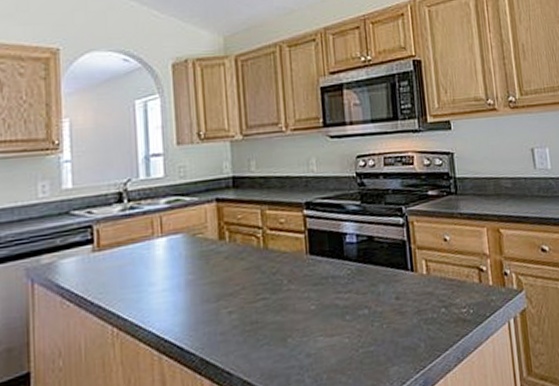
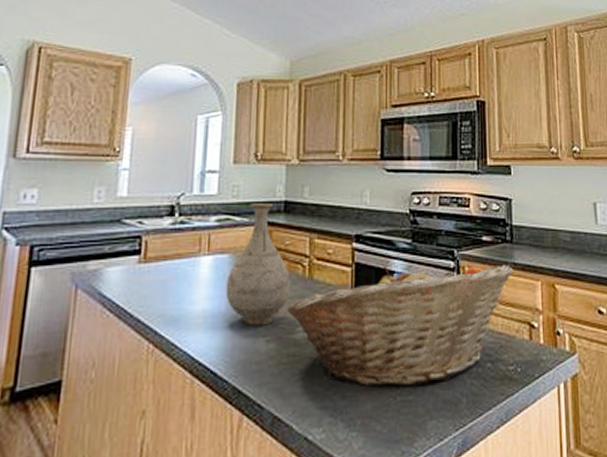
vase: none [182,180,247,300] -> present [225,203,291,326]
fruit basket: none [245,215,460,343] -> present [287,264,513,387]

